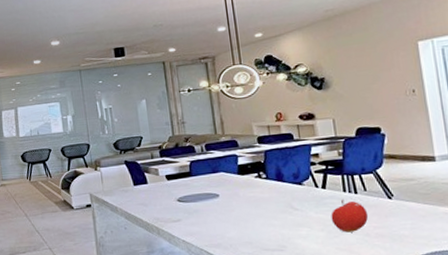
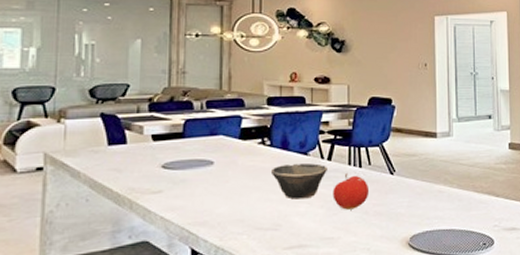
bowl: none [269,192,323,224] -> present [270,163,327,200]

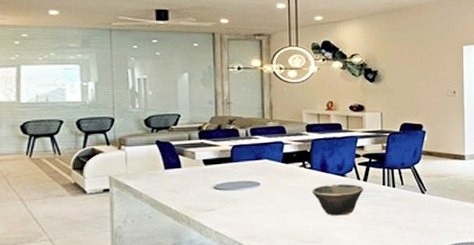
fruit: present [333,172,370,210] -> none [369,192,403,225]

